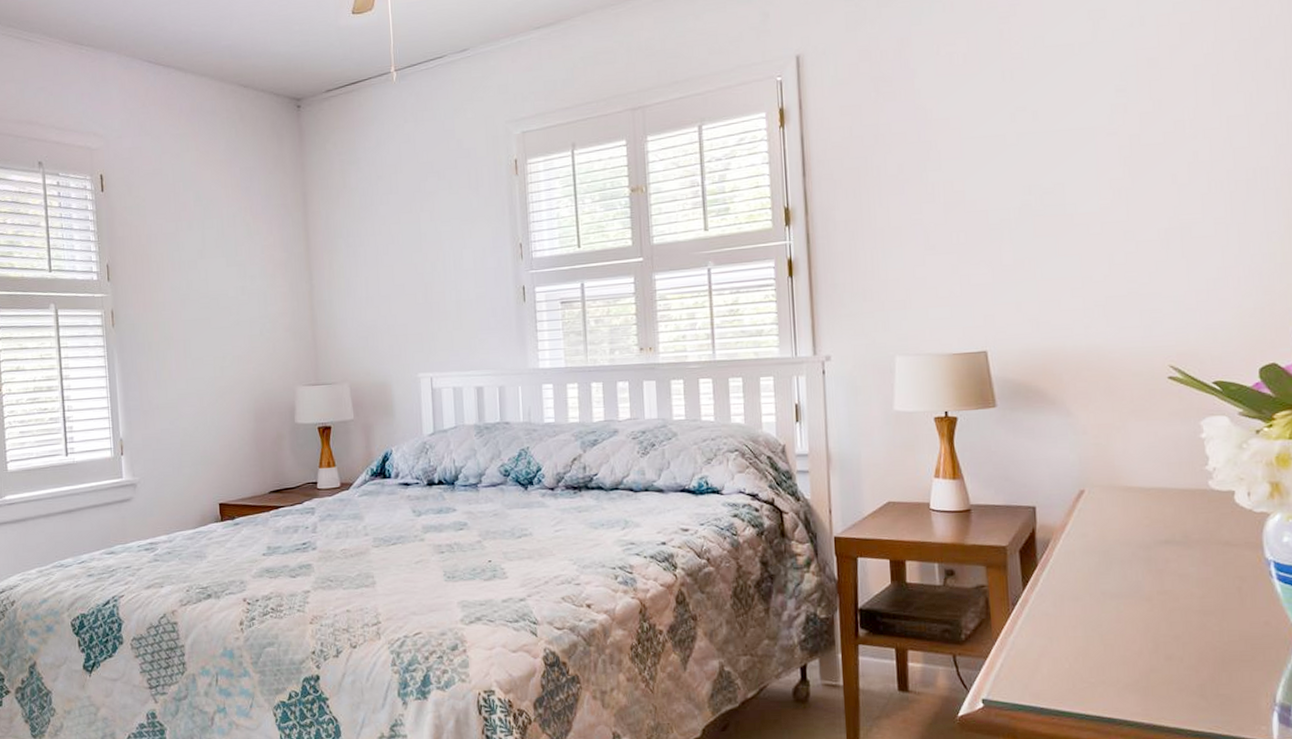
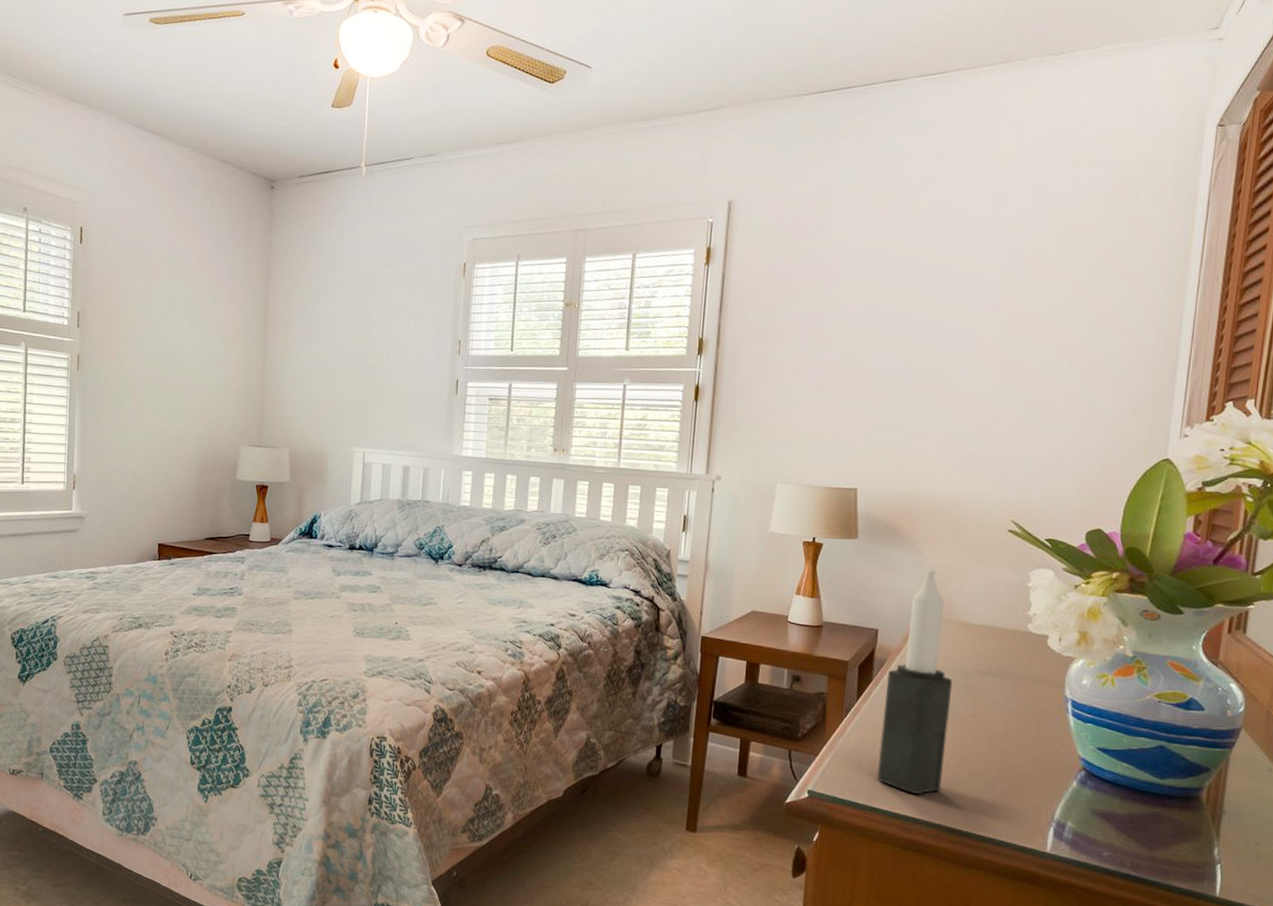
candle: none [1055,430,1137,690] -> present [877,568,952,794]

